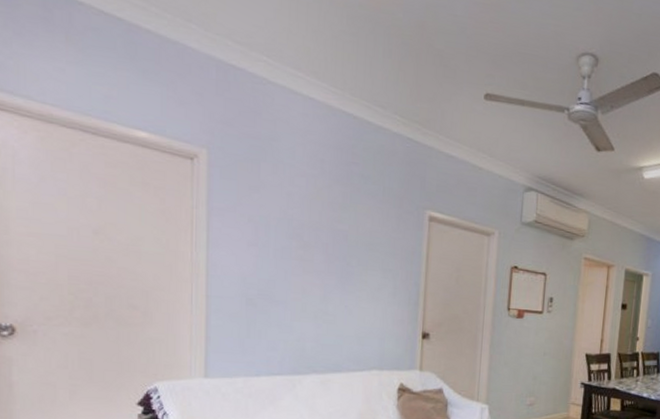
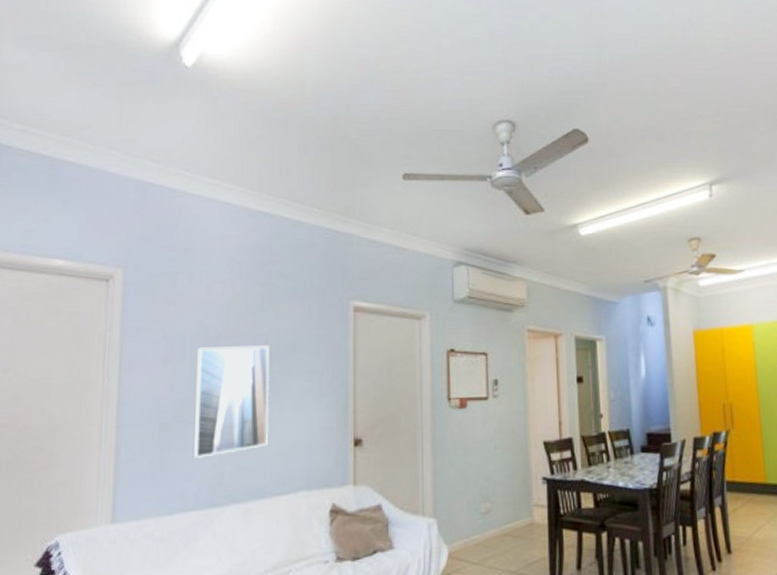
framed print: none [277,235,349,333] -> present [193,345,270,458]

